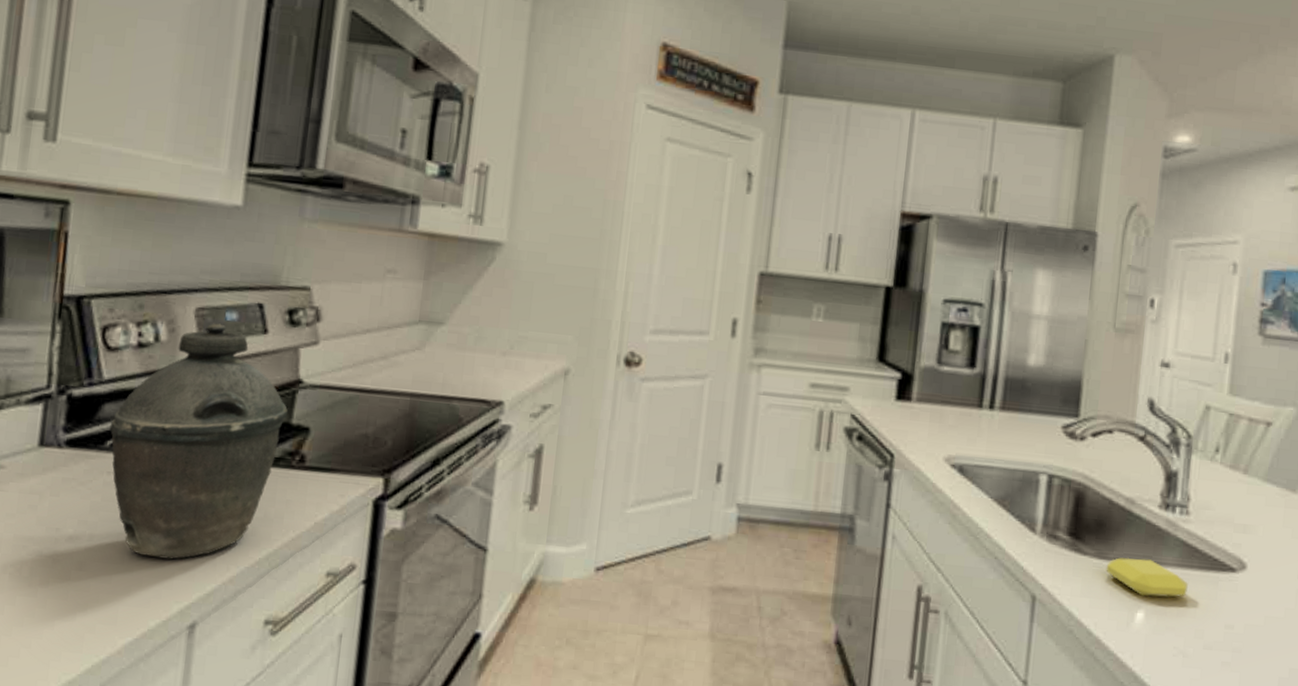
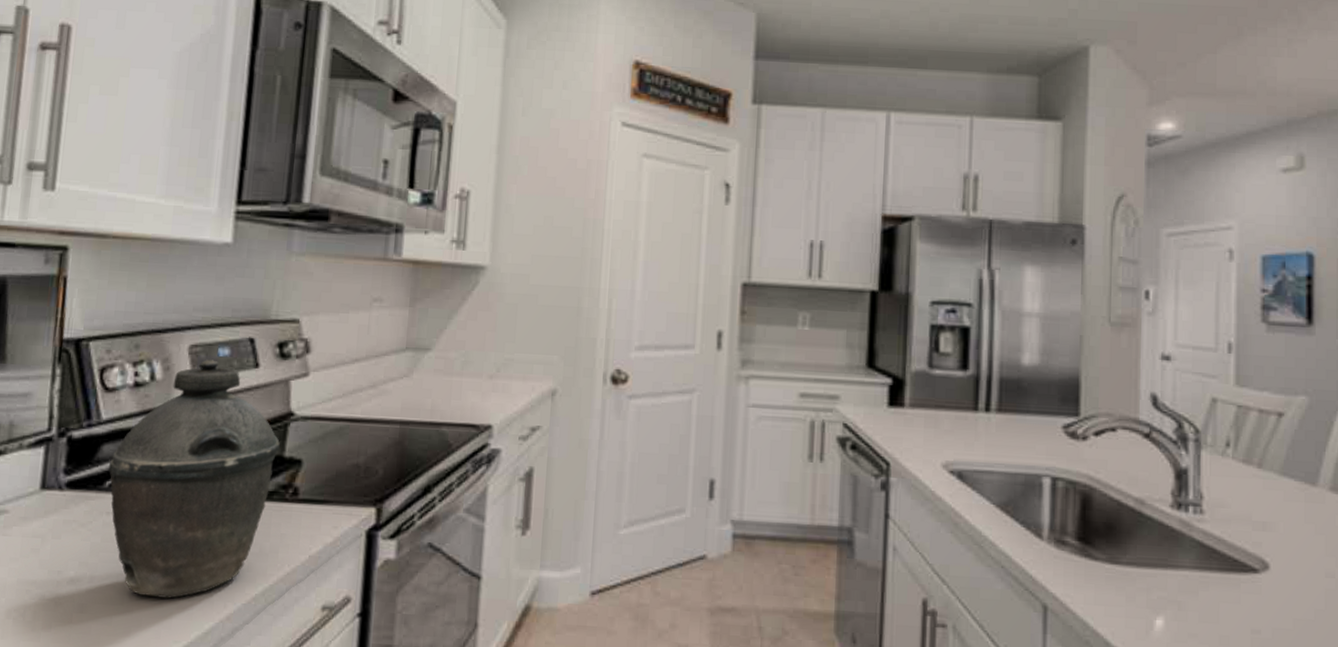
soap bar: present [1106,557,1188,598] -> none [1119,561,1208,603]

